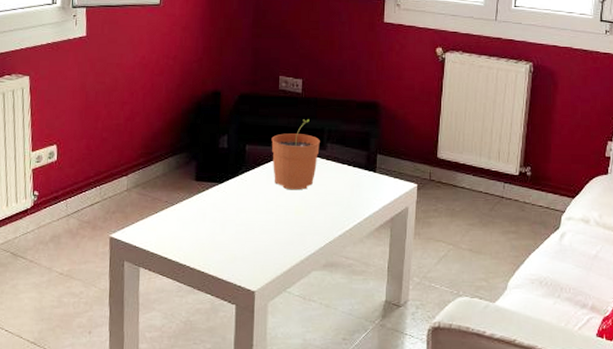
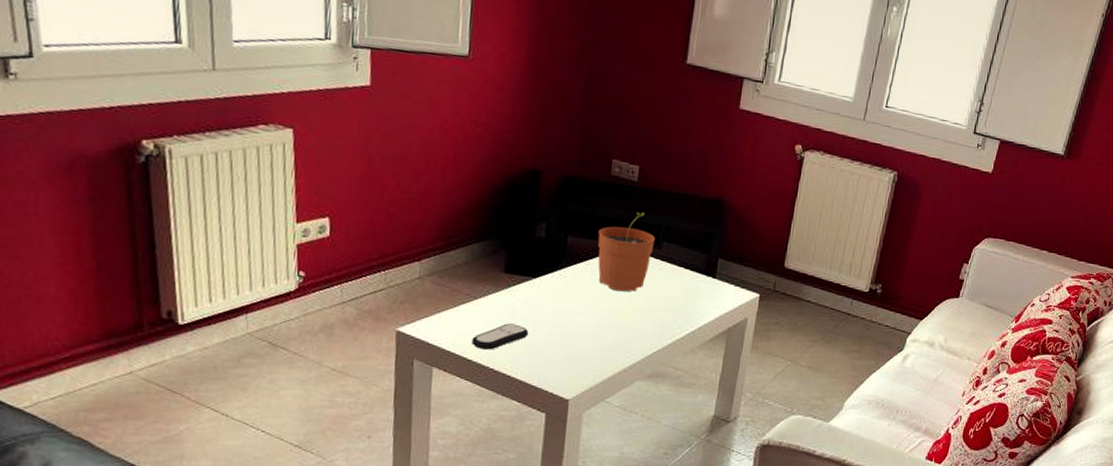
remote control: none [171,225,218,250] -> present [471,323,529,350]

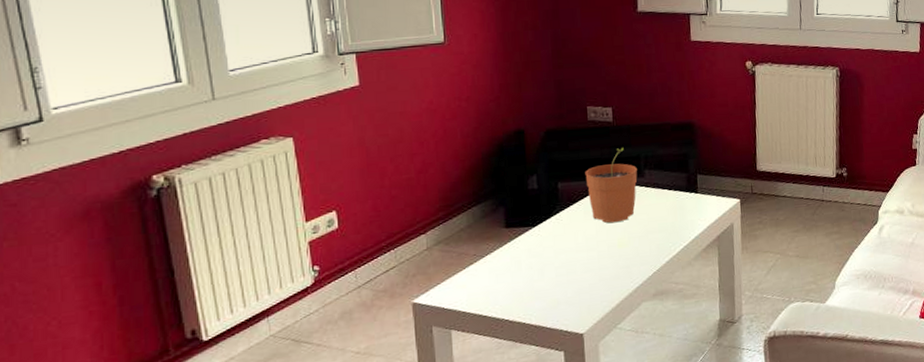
remote control: present [471,323,529,350] -> none [484,273,536,304]

